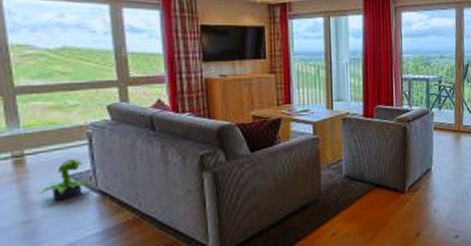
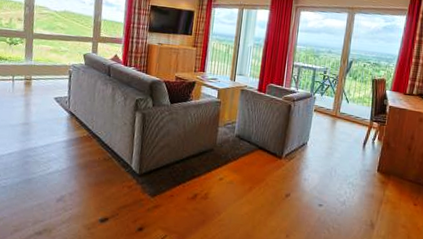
potted plant: present [40,159,90,201] -> none [36,87,66,114]

